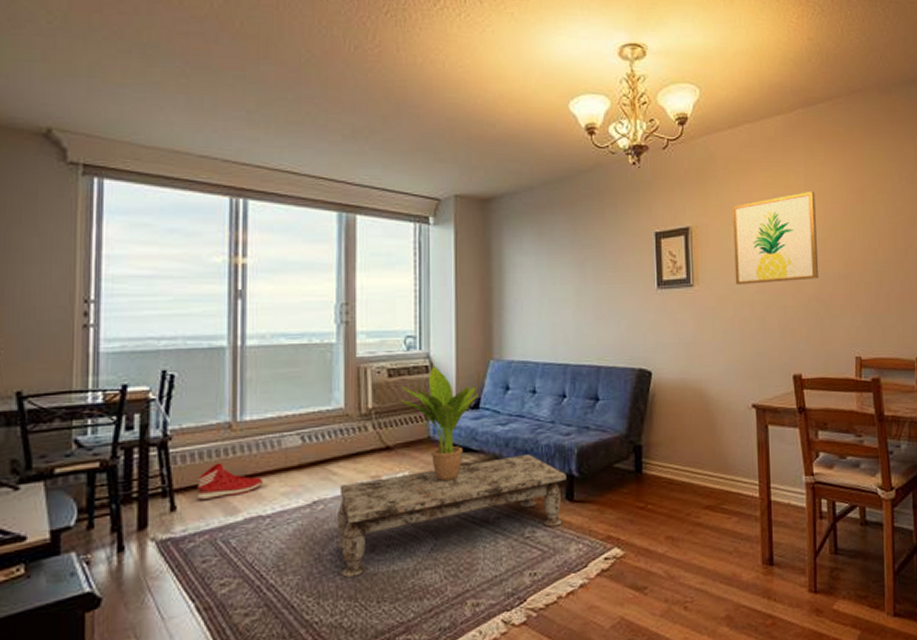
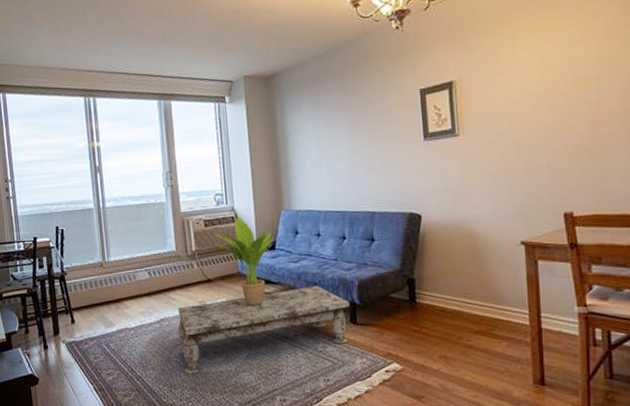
sneaker: present [197,462,262,501] -> none [86,290,126,317]
wall art: present [733,190,819,285] -> none [497,30,592,131]

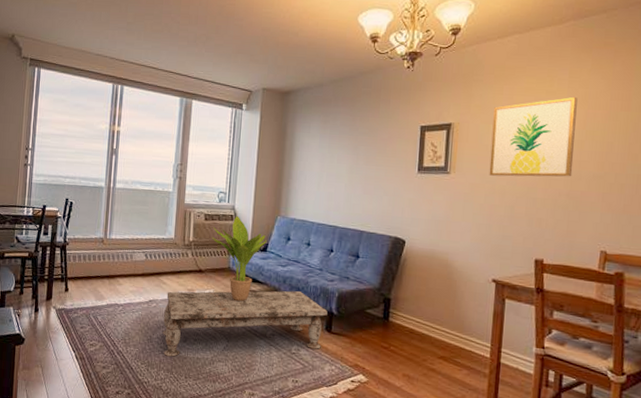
wall art: none [497,30,592,131] -> present [489,96,578,177]

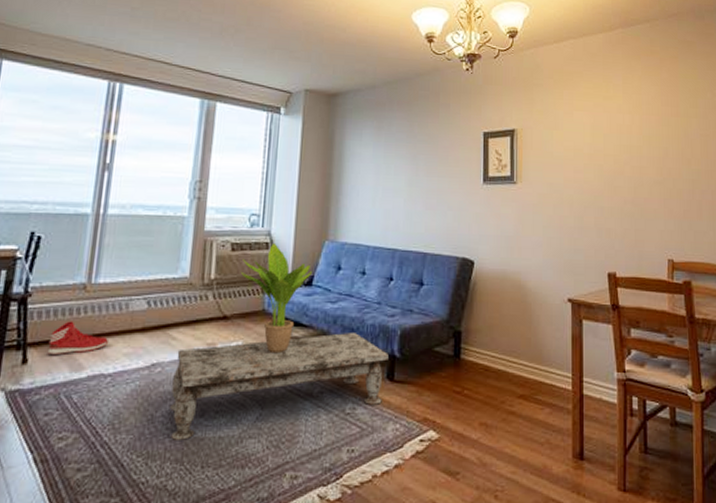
sneaker: none [80,264,119,288] -> present [47,321,108,356]
wall art: present [489,96,578,177] -> none [556,102,635,185]

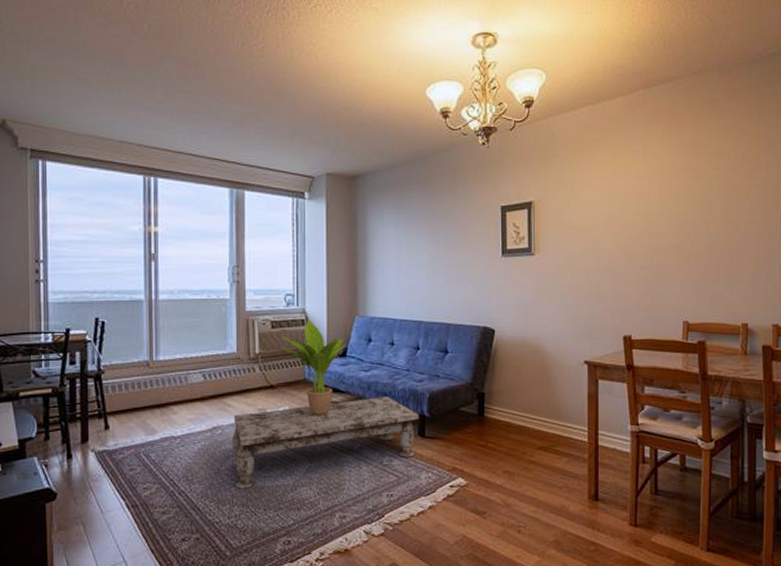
sneaker: present [47,321,108,356] -> none [124,393,174,422]

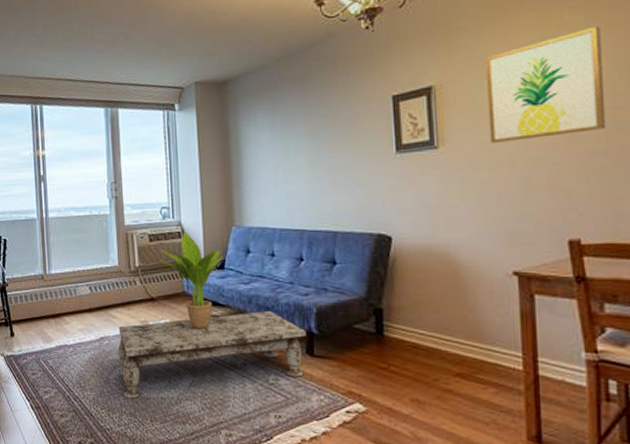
wall art: none [573,167,652,254] -> present [486,25,607,143]

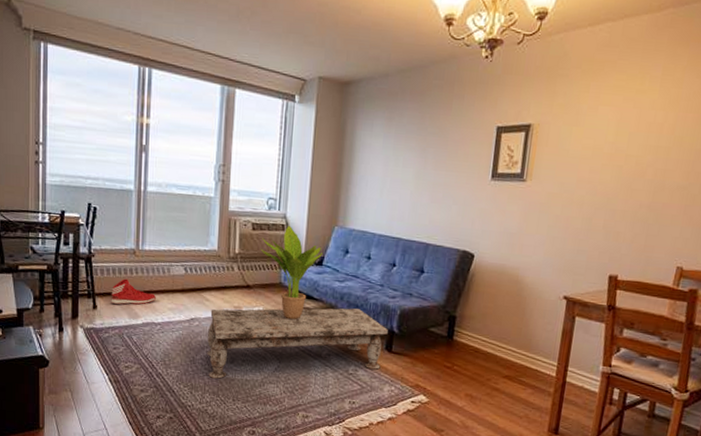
sneaker: none [25,304,66,331] -> present [111,278,156,305]
wall art: present [486,25,607,143] -> none [567,97,669,188]

